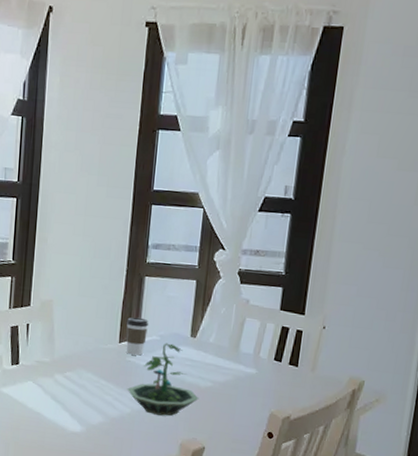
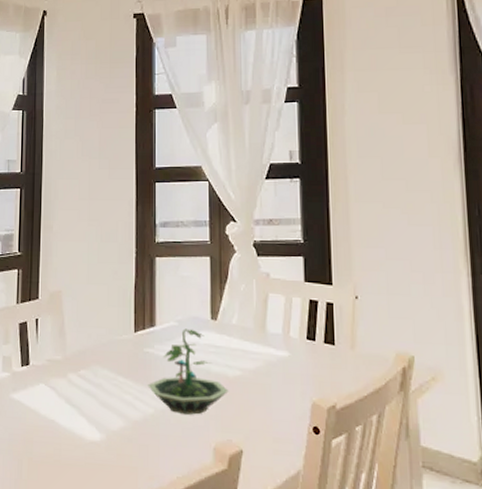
coffee cup: present [125,317,149,356] -> none [140,302,165,345]

